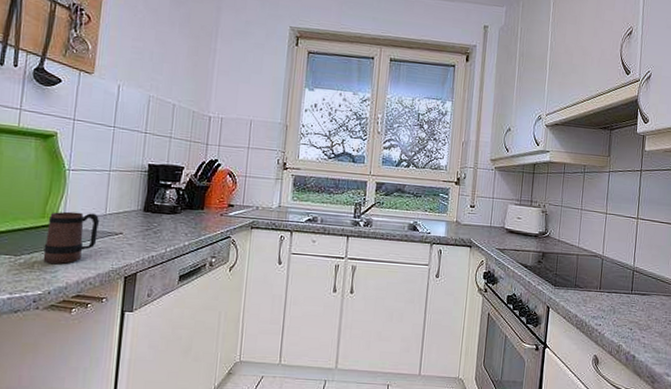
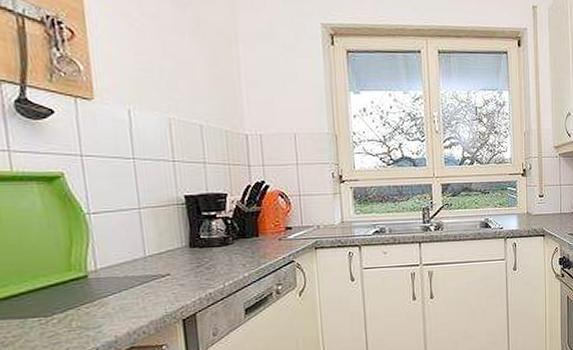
mug: present [43,211,100,265] -> none [77,258,142,320]

